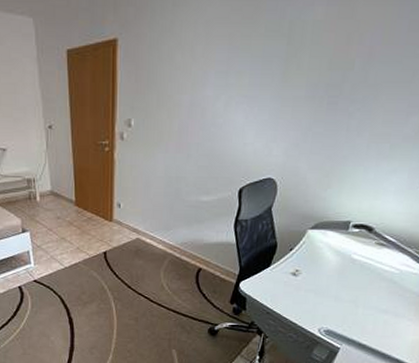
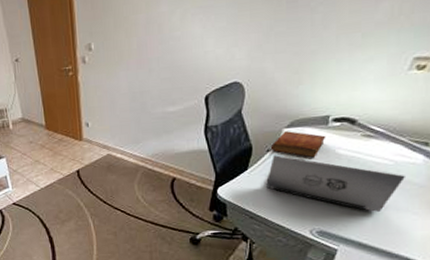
laptop: none [285,255,407,317] -> present [266,155,405,213]
bible: none [294,232,345,261] -> present [271,131,326,158]

